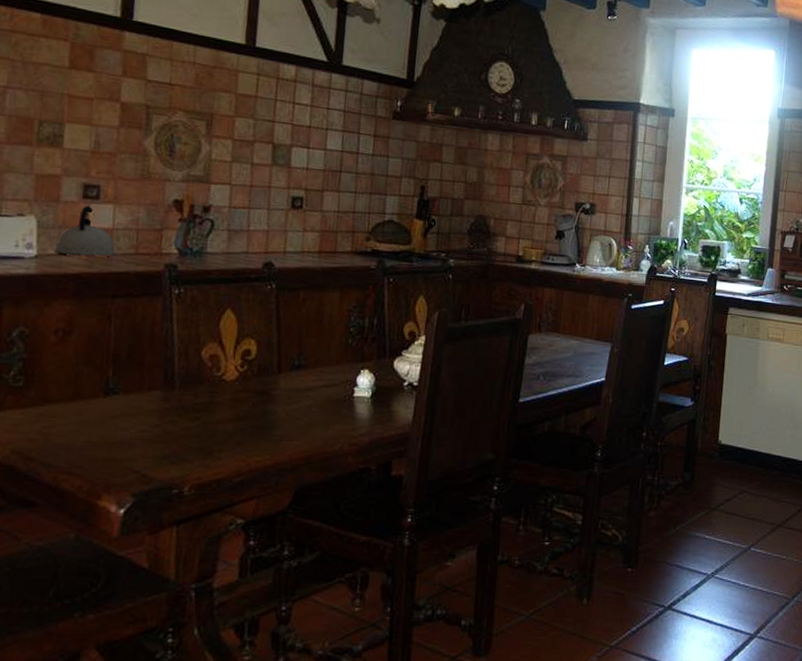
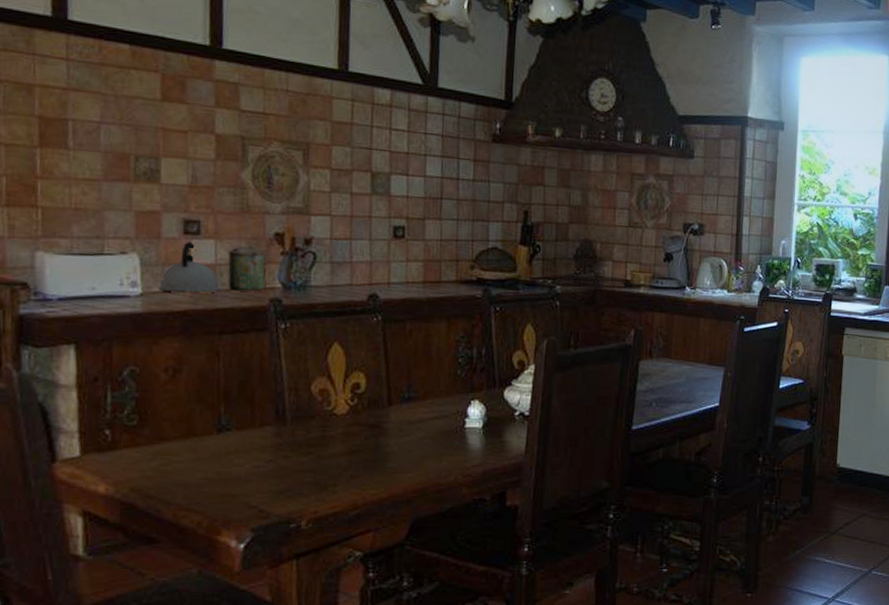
canister: none [124,212,163,257] -> present [228,246,266,292]

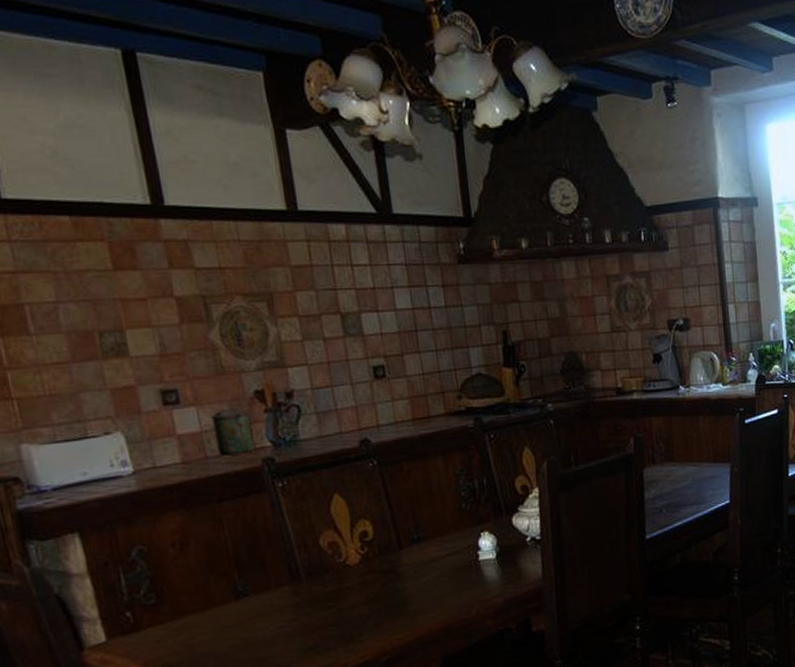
kettle: present [159,242,221,293] -> none [149,413,211,466]

